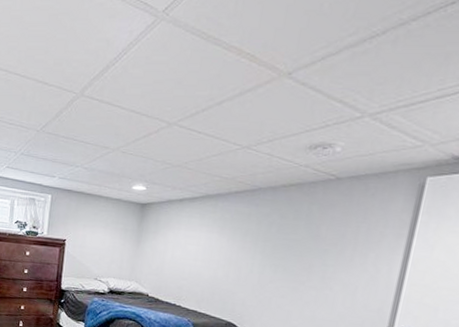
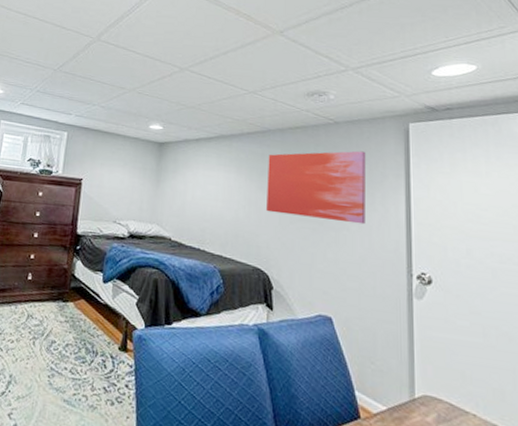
wall art: none [246,209,368,285] -> present [266,151,367,225]

